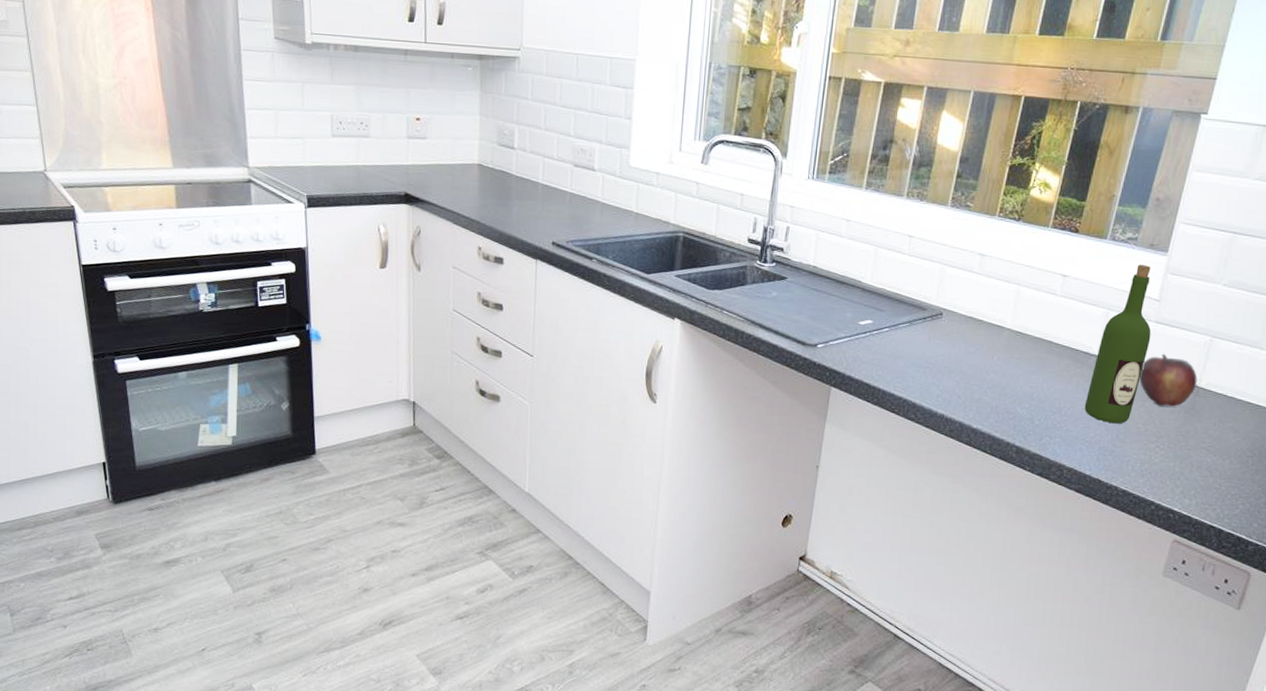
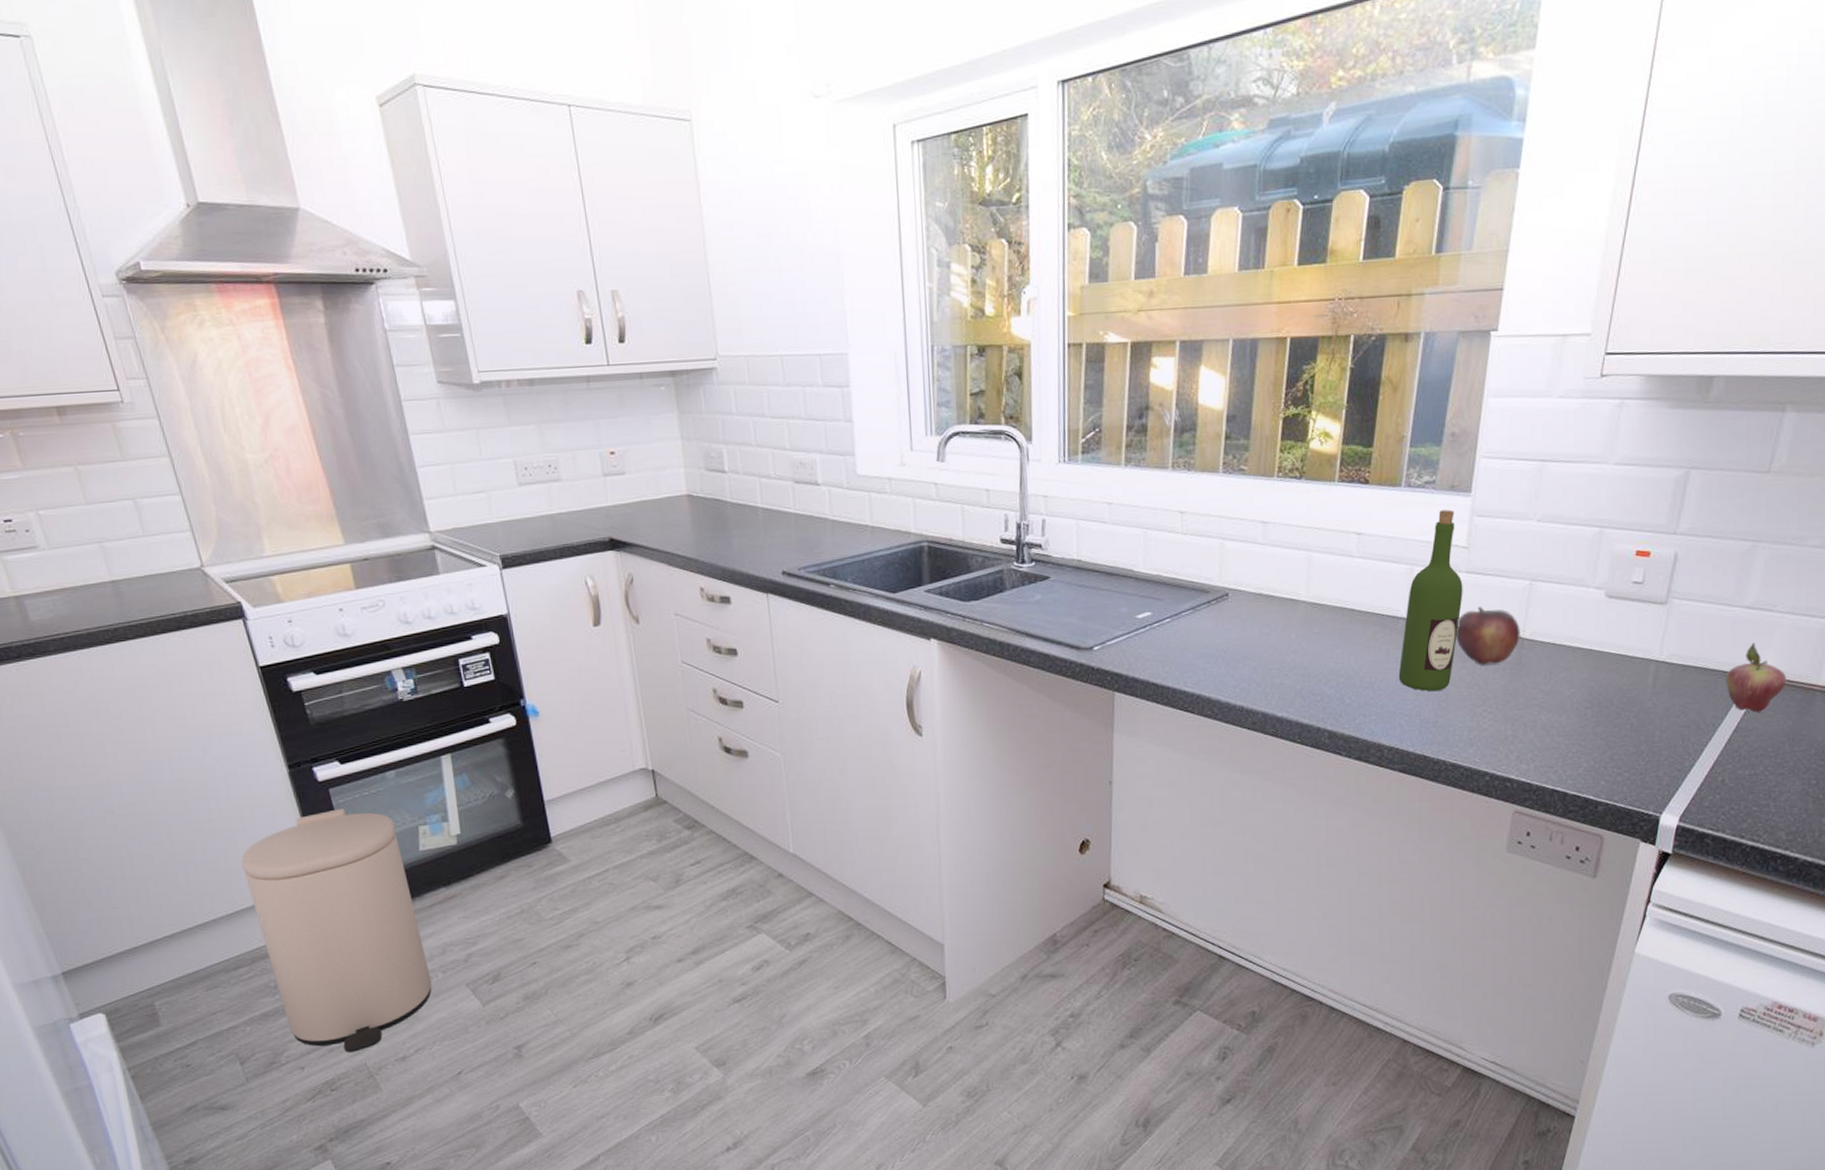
pedal bin: none [39,399,191,618] -> present [241,809,432,1052]

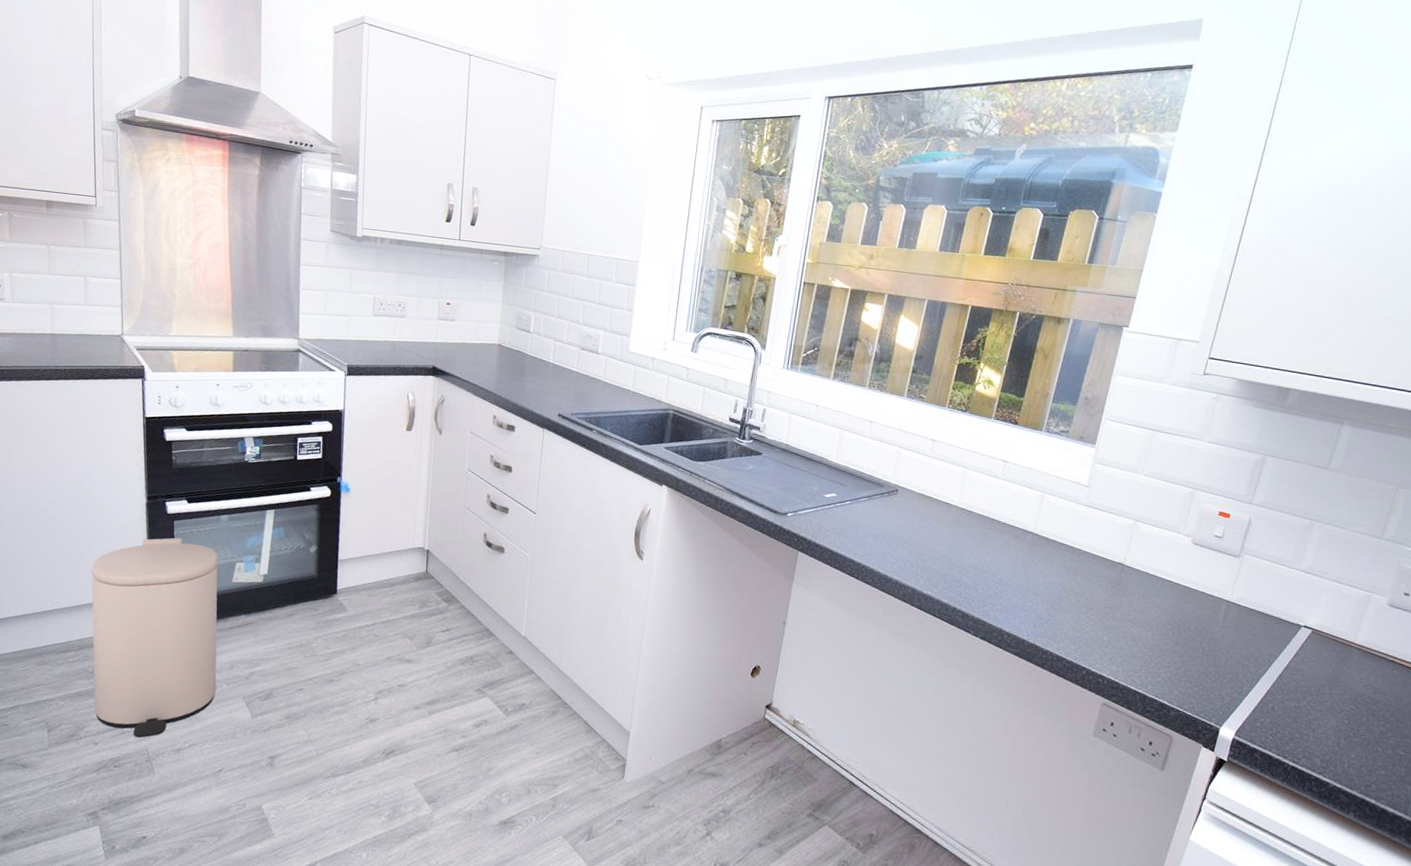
wine bottle: present [1398,510,1463,692] -> none [1022,454,1082,595]
fruit: present [1456,606,1520,665] -> none [1071,533,1123,582]
fruit: present [1726,642,1787,712] -> none [1281,600,1330,657]

